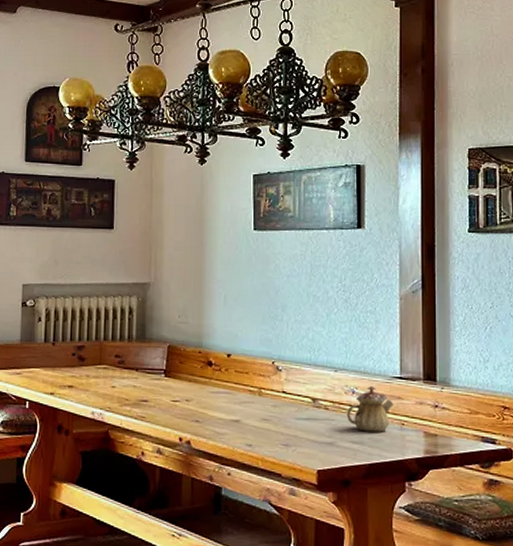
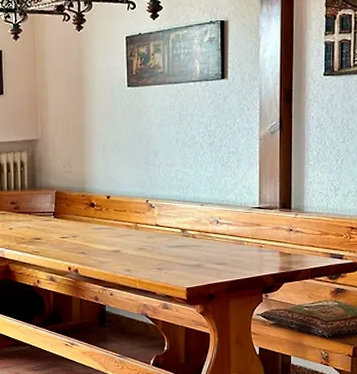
teapot: present [347,385,394,432] -> none [212,215,253,254]

